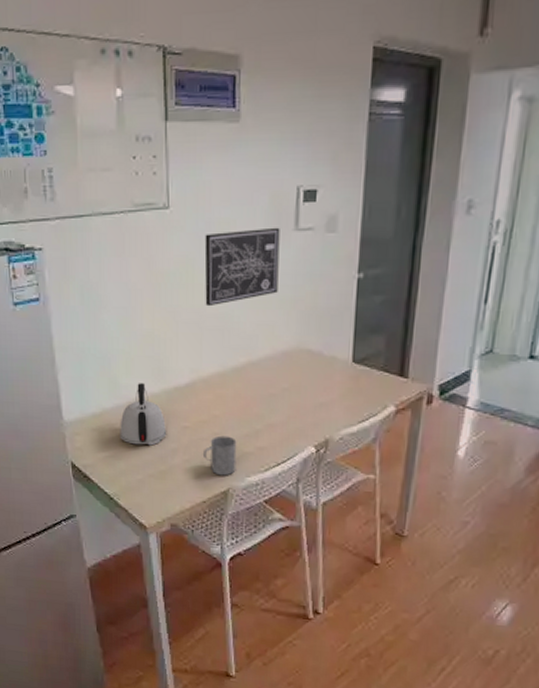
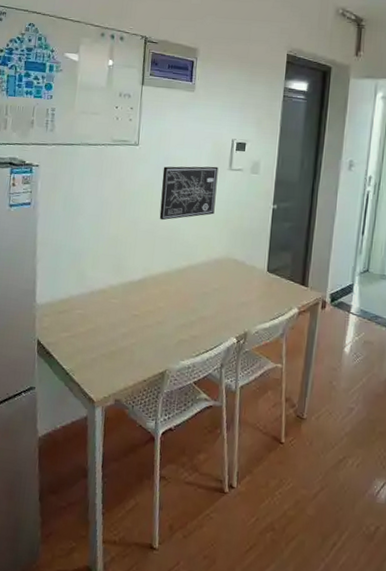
kettle: present [120,383,166,446] -> none [81,276,120,329]
mug: present [202,435,237,476] -> none [146,324,175,359]

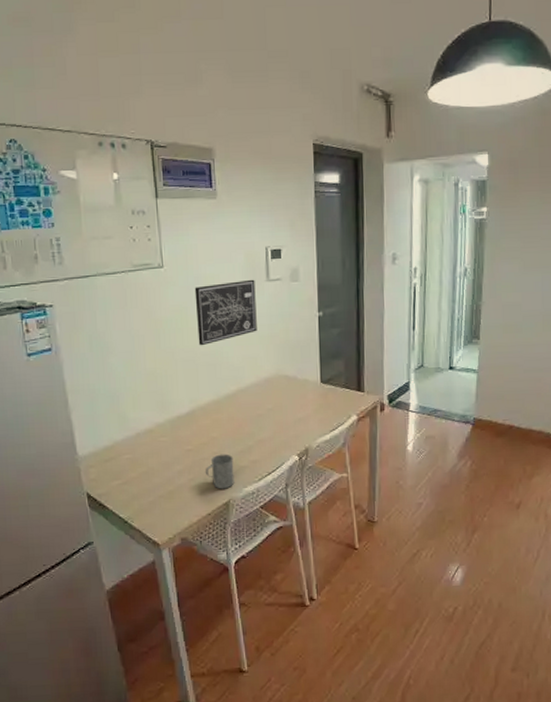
mug: none [146,324,175,359] -> present [205,454,235,489]

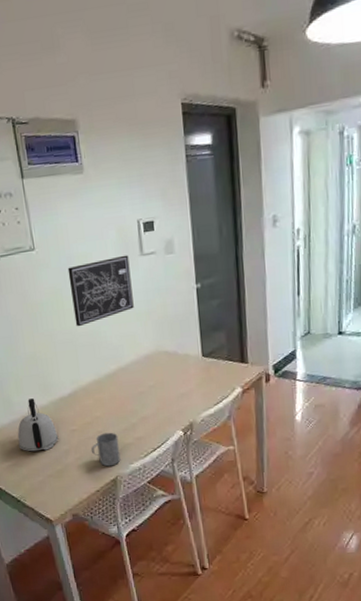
kettle: none [130,415,172,471] -> present [17,398,58,452]

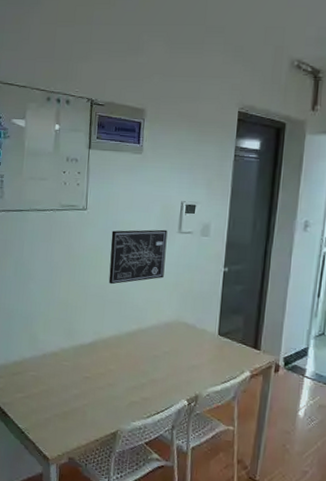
kettle: present [17,398,58,452] -> none [34,339,72,391]
mug: present [91,432,121,467] -> none [98,386,126,420]

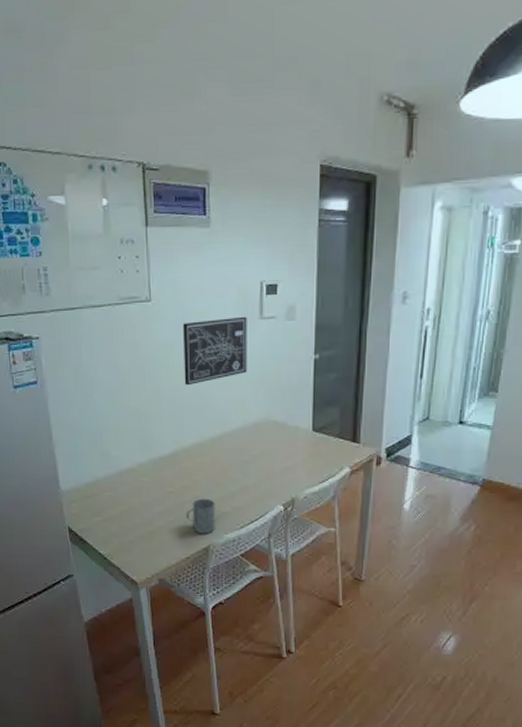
mug: none [98,386,126,420] -> present [185,498,215,534]

